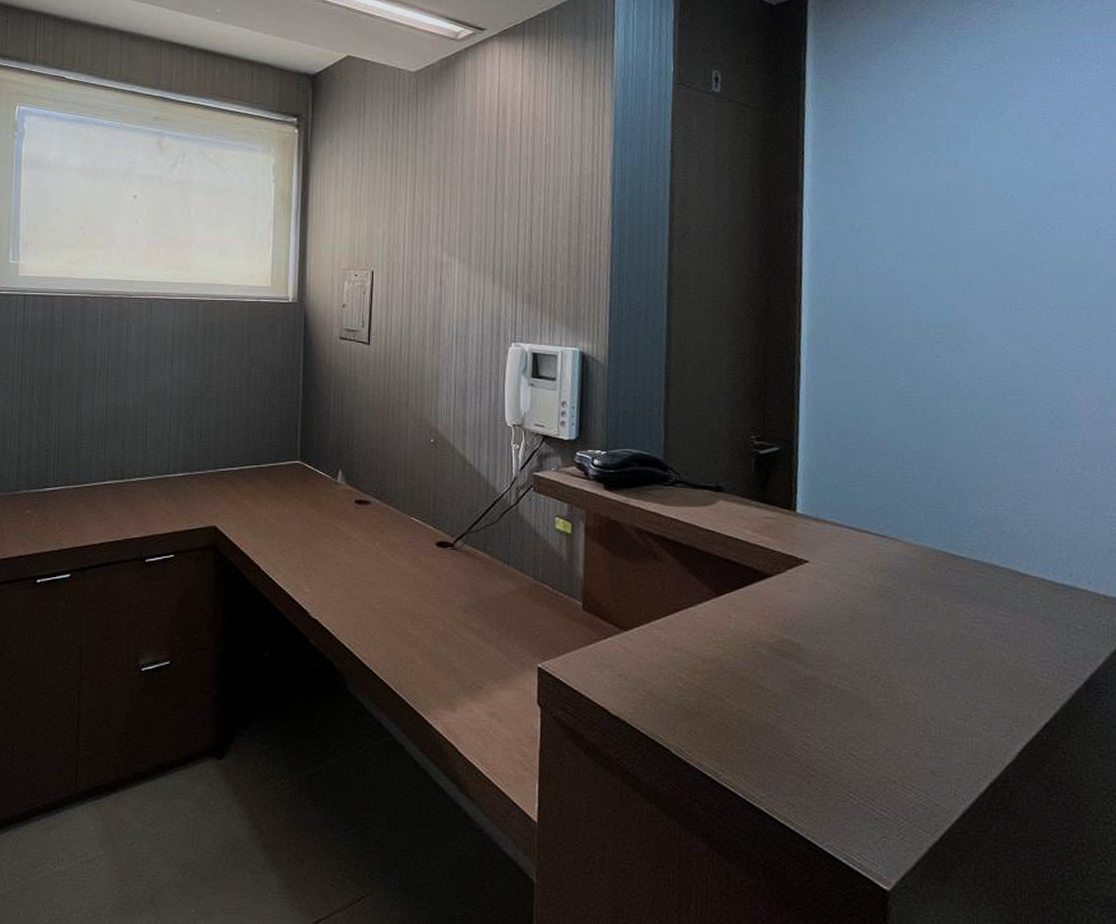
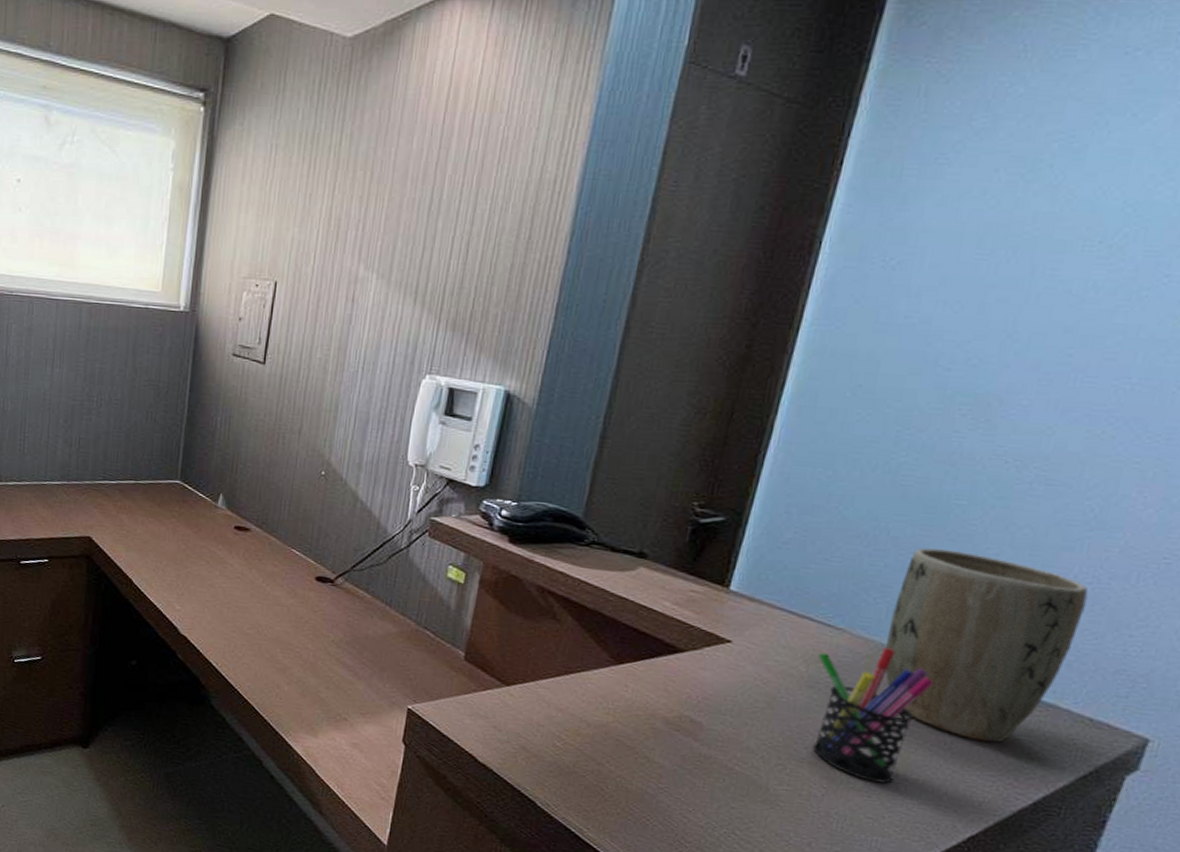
pen holder: none [881,551,978,682] -> present [812,647,935,783]
plant pot: none [929,458,1072,629] -> present [885,548,1089,743]

